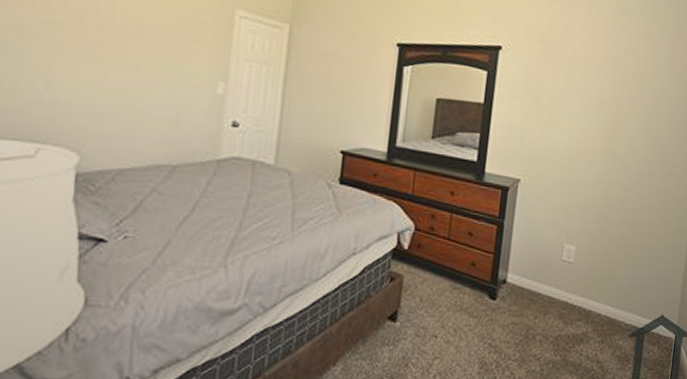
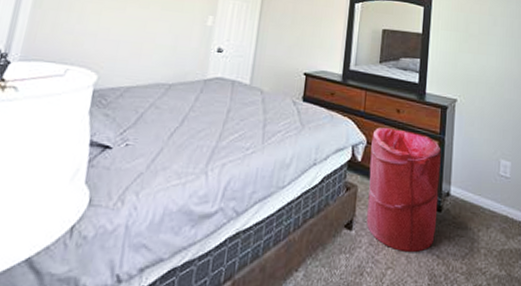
laundry hamper: none [412,212,499,341] -> present [366,127,441,252]

